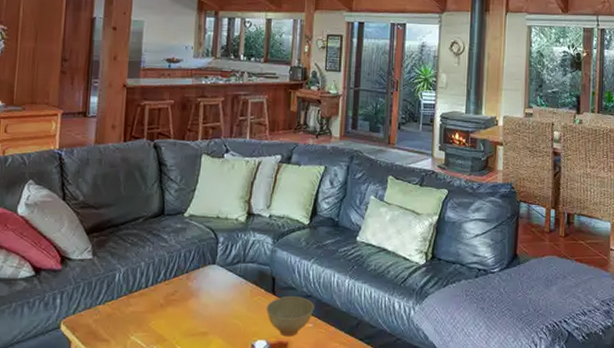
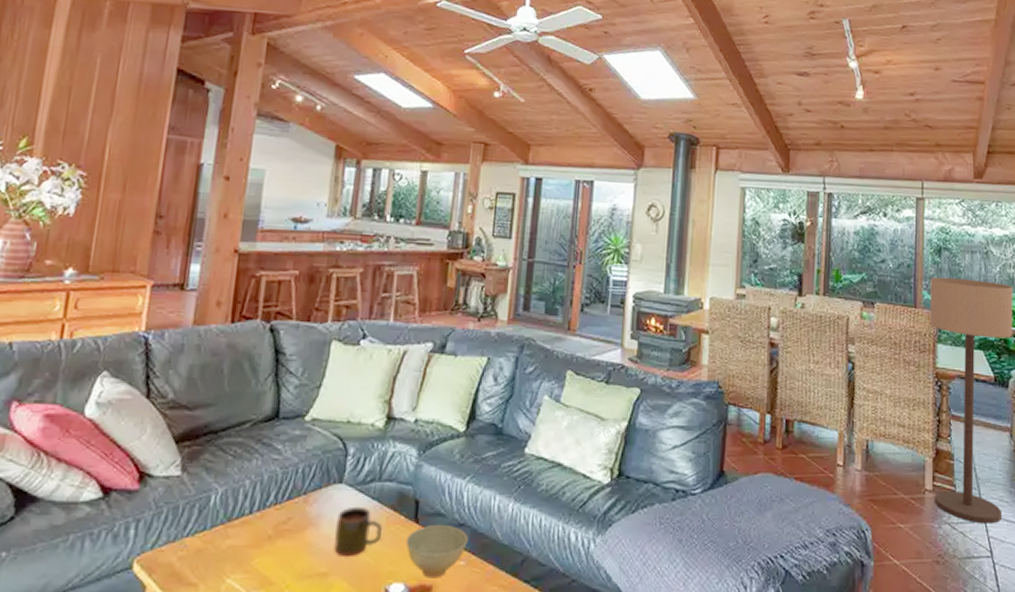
mug: none [211,282,248,321] -> present [334,506,382,558]

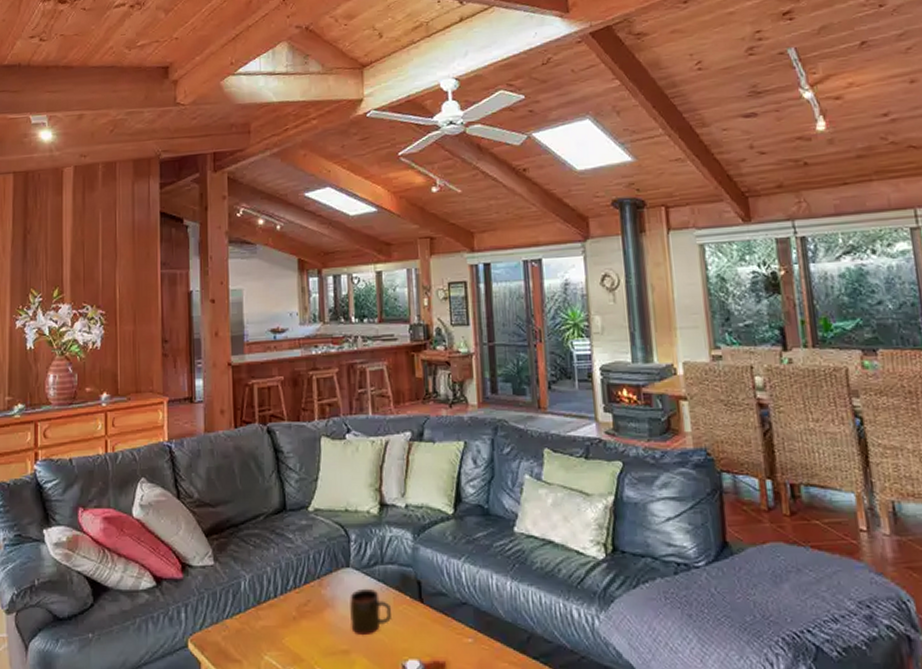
bowl: present [405,524,468,578] -> none [414,603,472,655]

